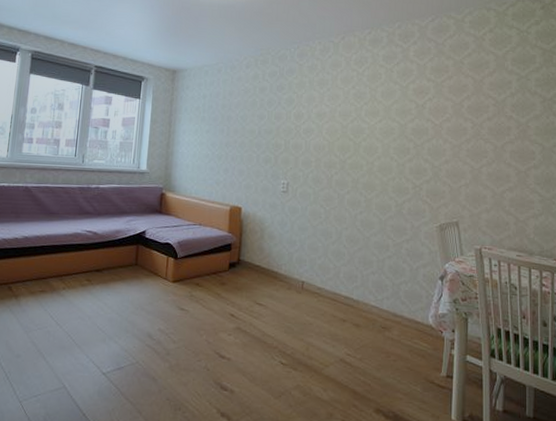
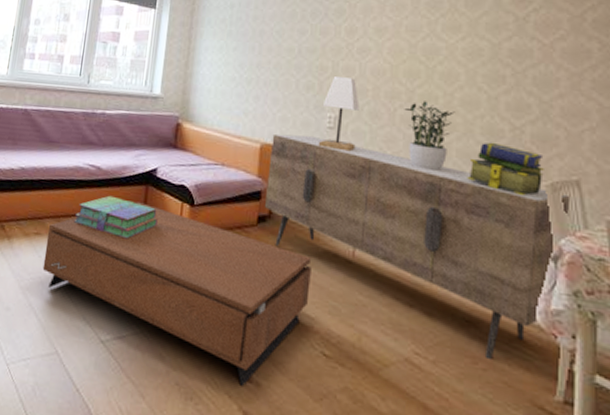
coffee table: none [48,259,271,395] -> present [42,202,312,387]
stack of books: none [75,255,148,290] -> present [73,195,158,239]
sideboard: none [233,198,452,354] -> present [264,134,571,361]
lamp: none [275,152,306,209] -> present [318,77,360,152]
potted plant: none [338,169,375,220] -> present [404,101,455,171]
stack of books: none [383,197,435,235] -> present [467,142,544,196]

